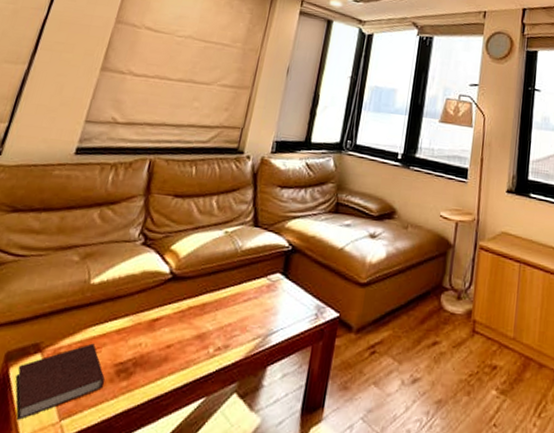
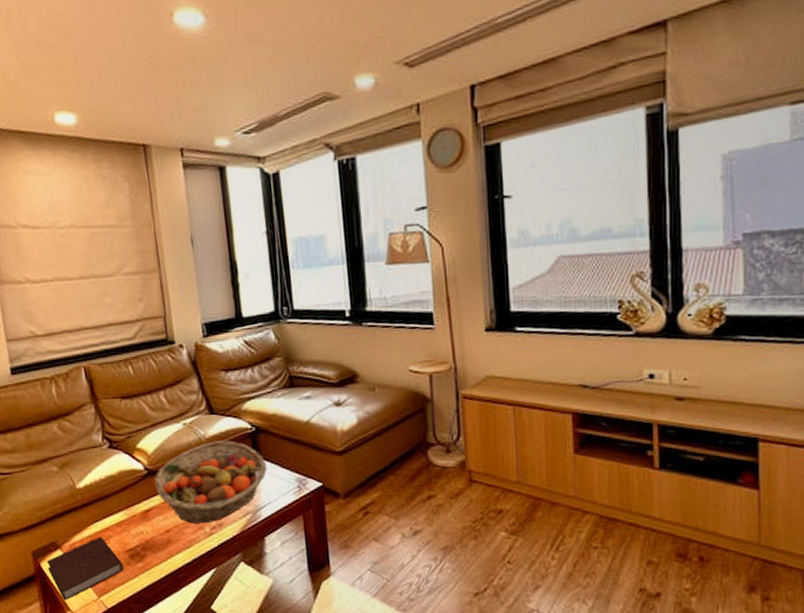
fruit basket: none [173,254,292,343] -> present [154,440,268,524]

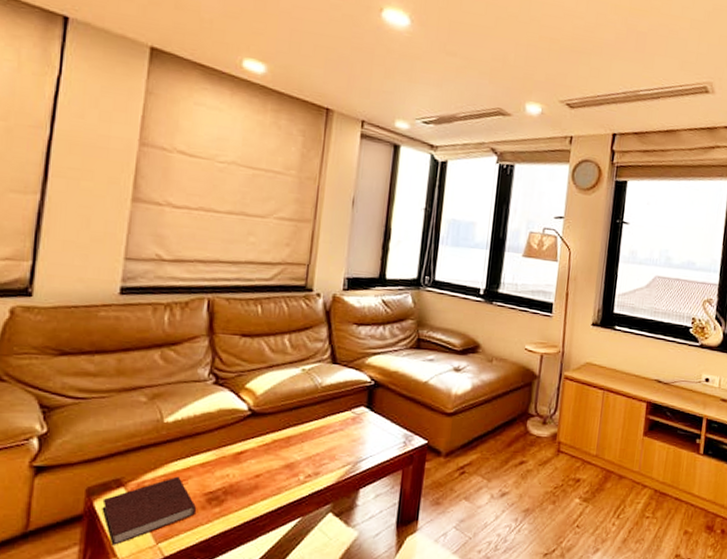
fruit basket: present [154,440,268,524] -> none [256,390,378,471]

